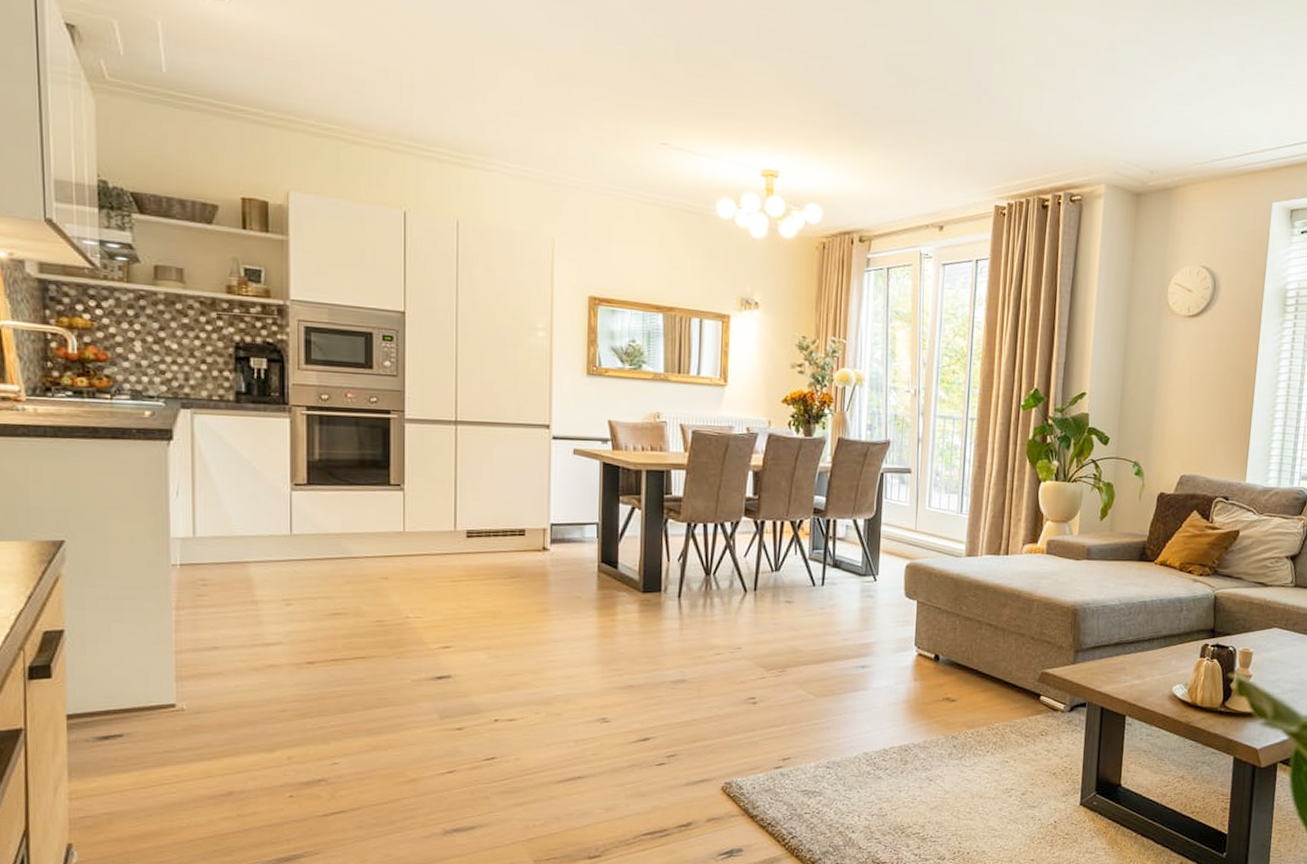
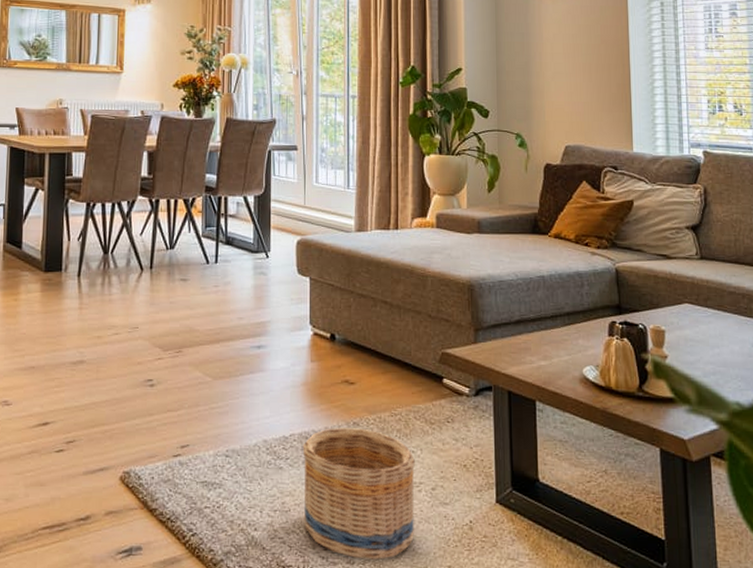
basket: none [900,741,1009,856] -> present [302,428,416,560]

